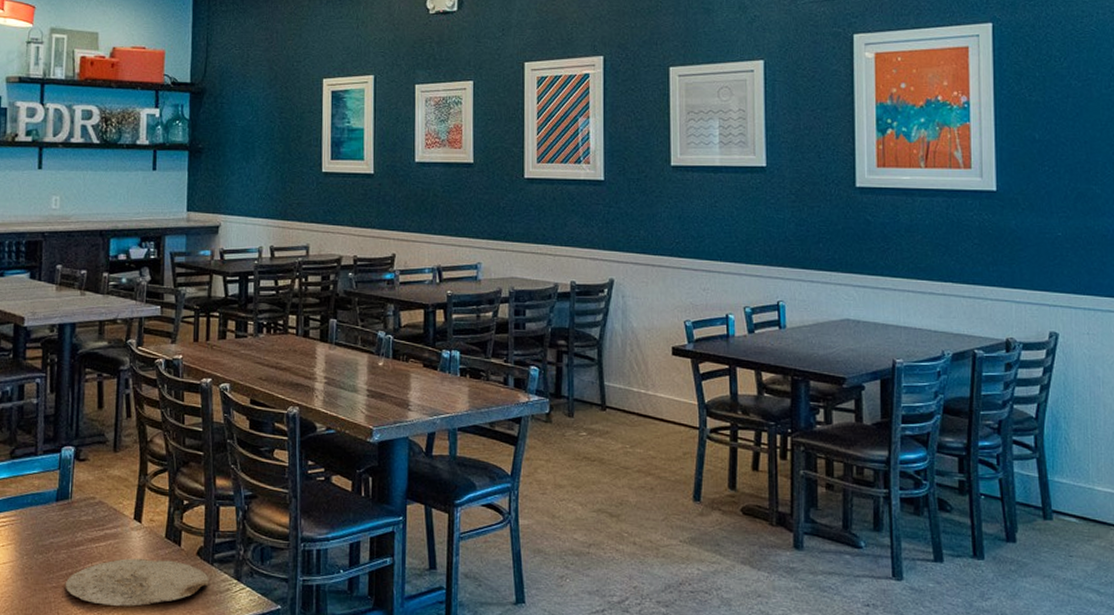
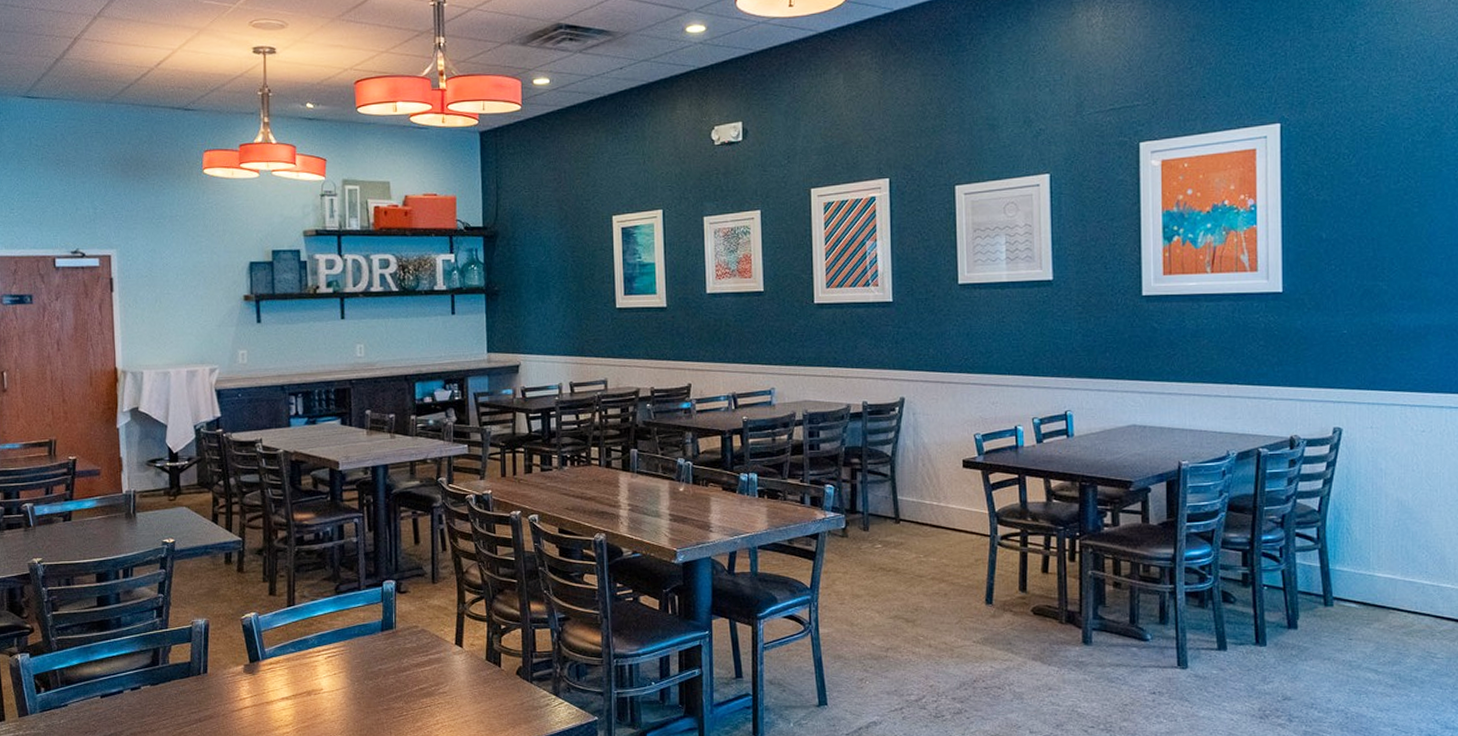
plate: present [65,558,209,606] -> none [395,680,529,723]

